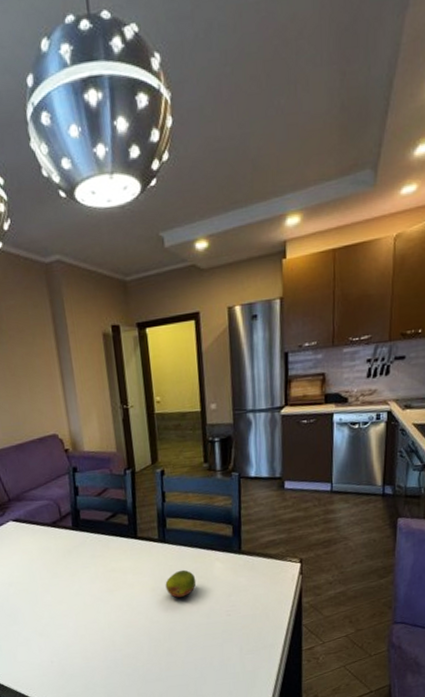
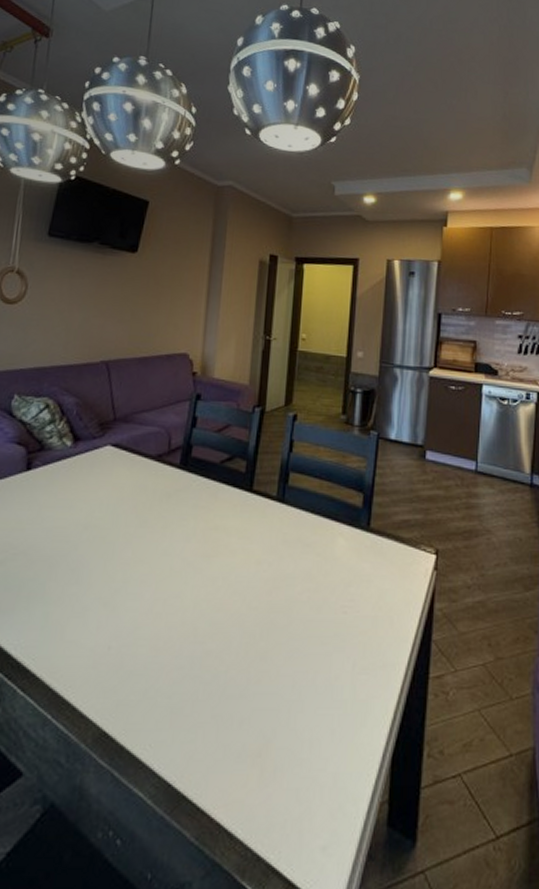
fruit: present [165,569,197,598] -> none [274,541,312,578]

